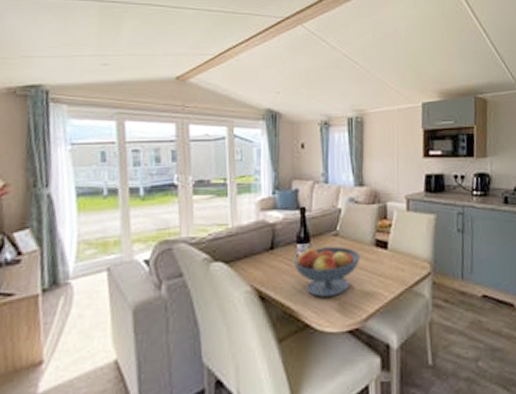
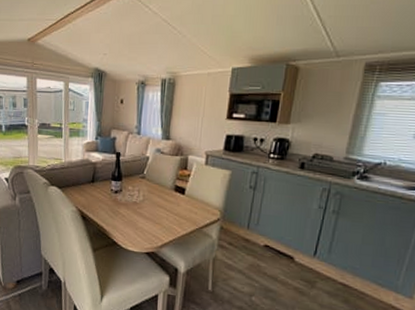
fruit bowl: present [293,246,361,298] -> none [108,185,162,225]

